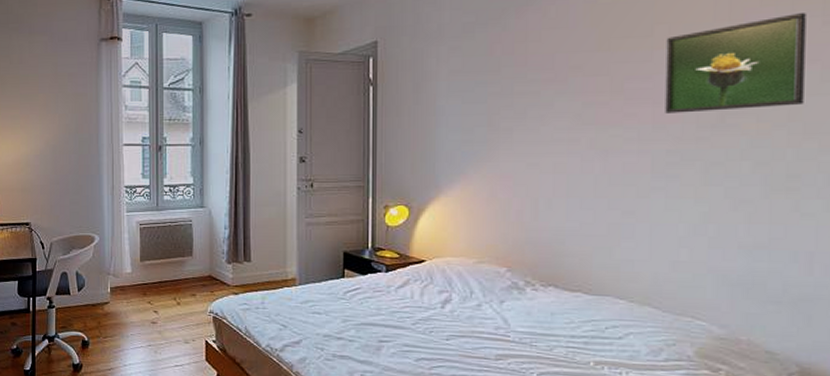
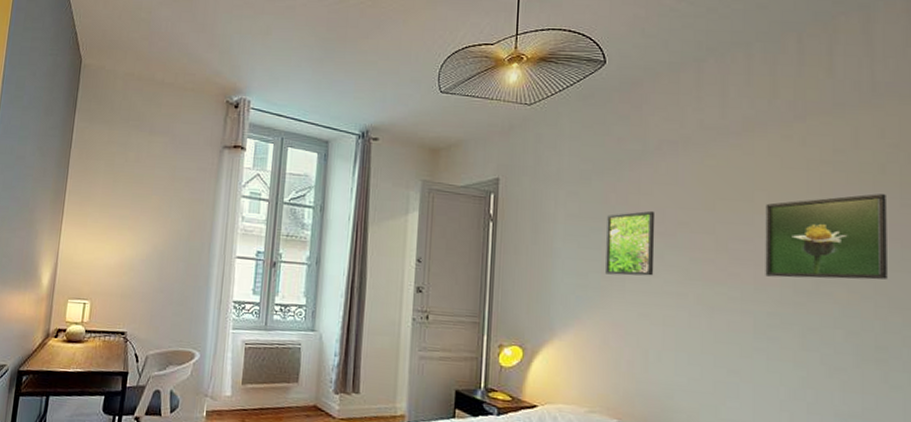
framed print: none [492,57,545,127] -> present [606,210,656,276]

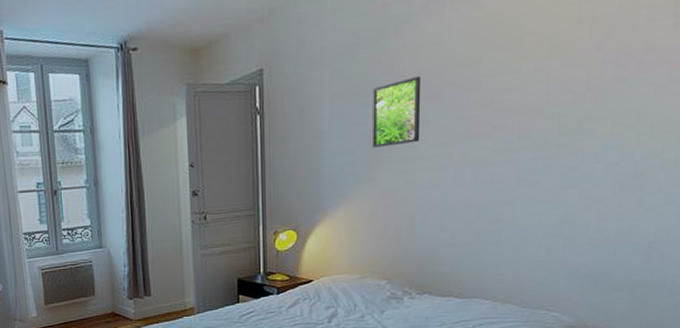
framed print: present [765,194,887,280] -> none [530,16,660,123]

